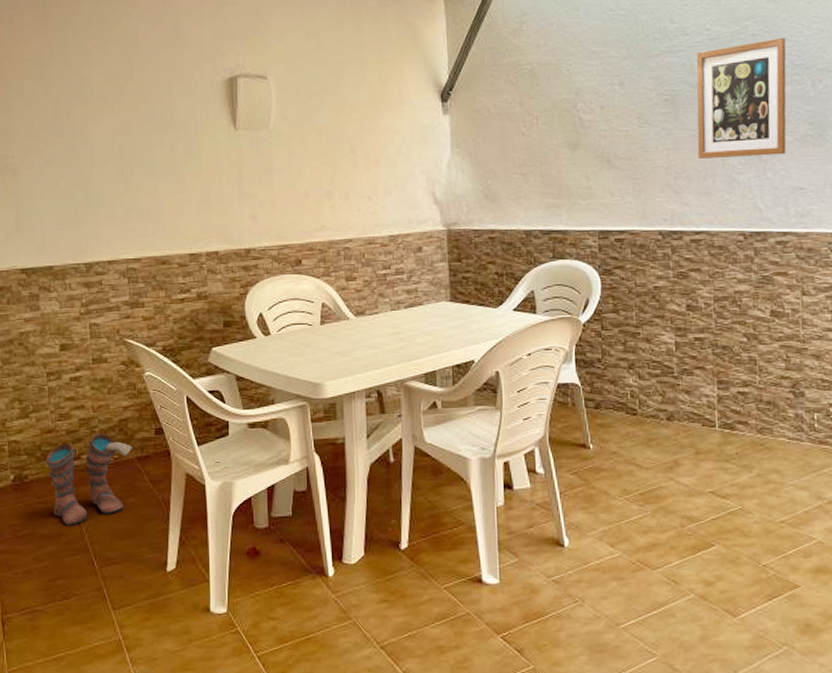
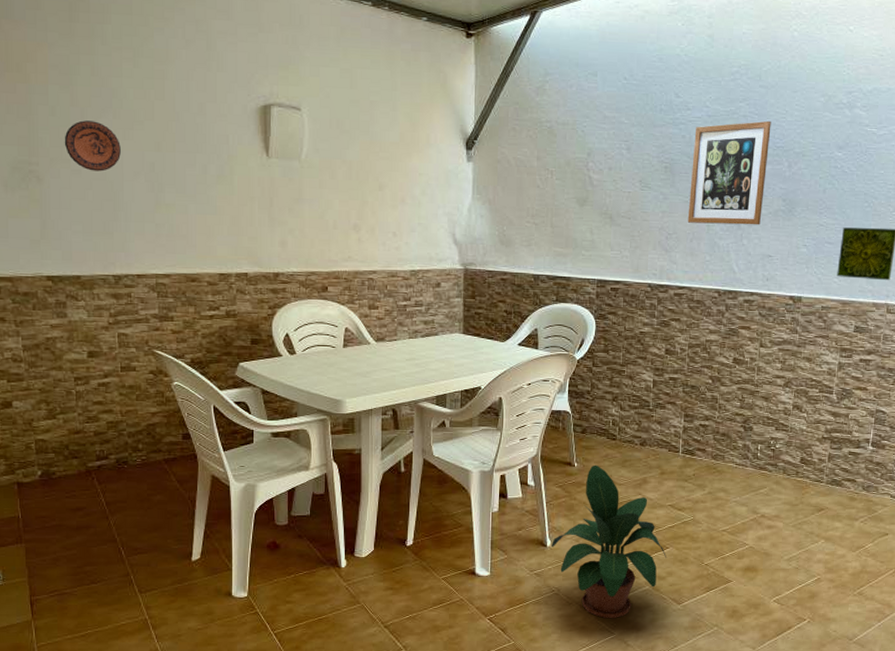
decorative plate: none [38,110,91,160] -> present [64,120,121,172]
boots: present [45,434,134,526] -> none [73,436,162,519]
potted plant: none [570,445,714,635] -> present [552,465,667,618]

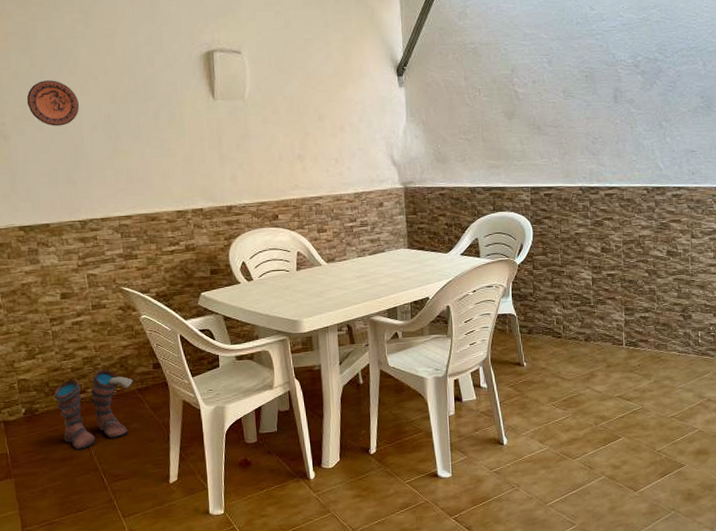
boots: none [73,436,162,519] -> present [53,370,135,450]
potted plant: present [552,465,667,618] -> none [508,363,620,510]
wall art: present [687,120,771,225] -> none [611,24,683,126]

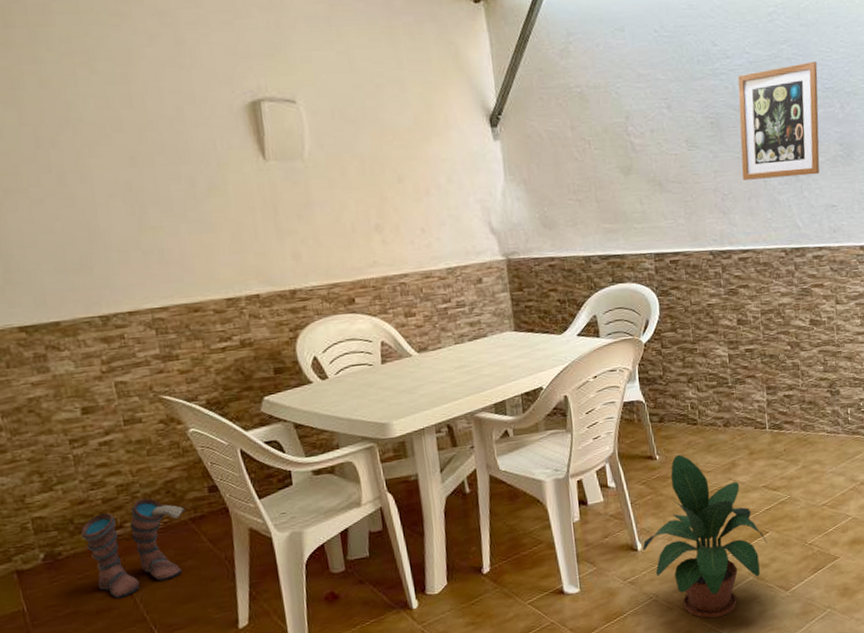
decorative plate: present [27,80,79,126] -> none [17,140,89,199]
potted plant: none [508,363,620,510] -> present [643,454,768,619]
wall art: none [611,24,683,126] -> present [737,61,820,180]

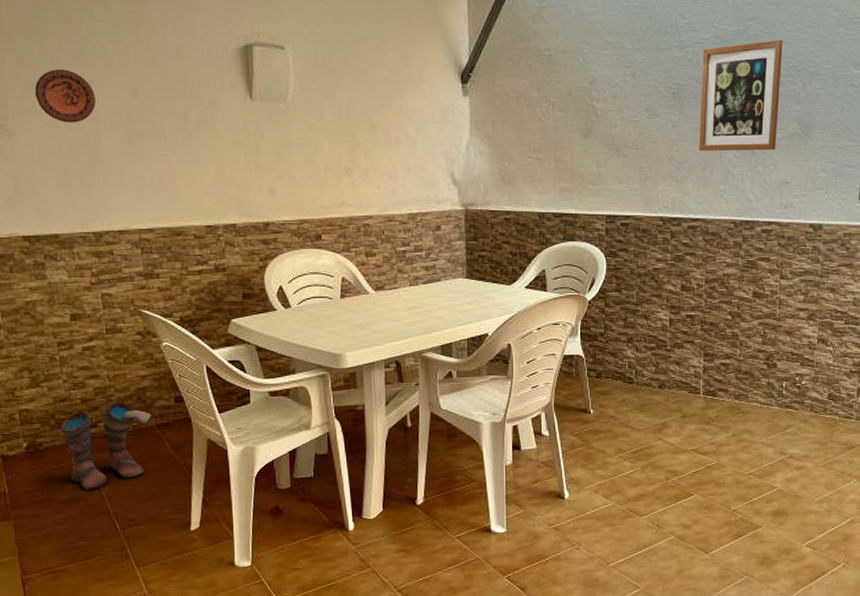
decorative plate: none [17,140,89,199] -> present [34,69,96,123]
potted plant: present [643,454,768,619] -> none [570,410,692,571]

